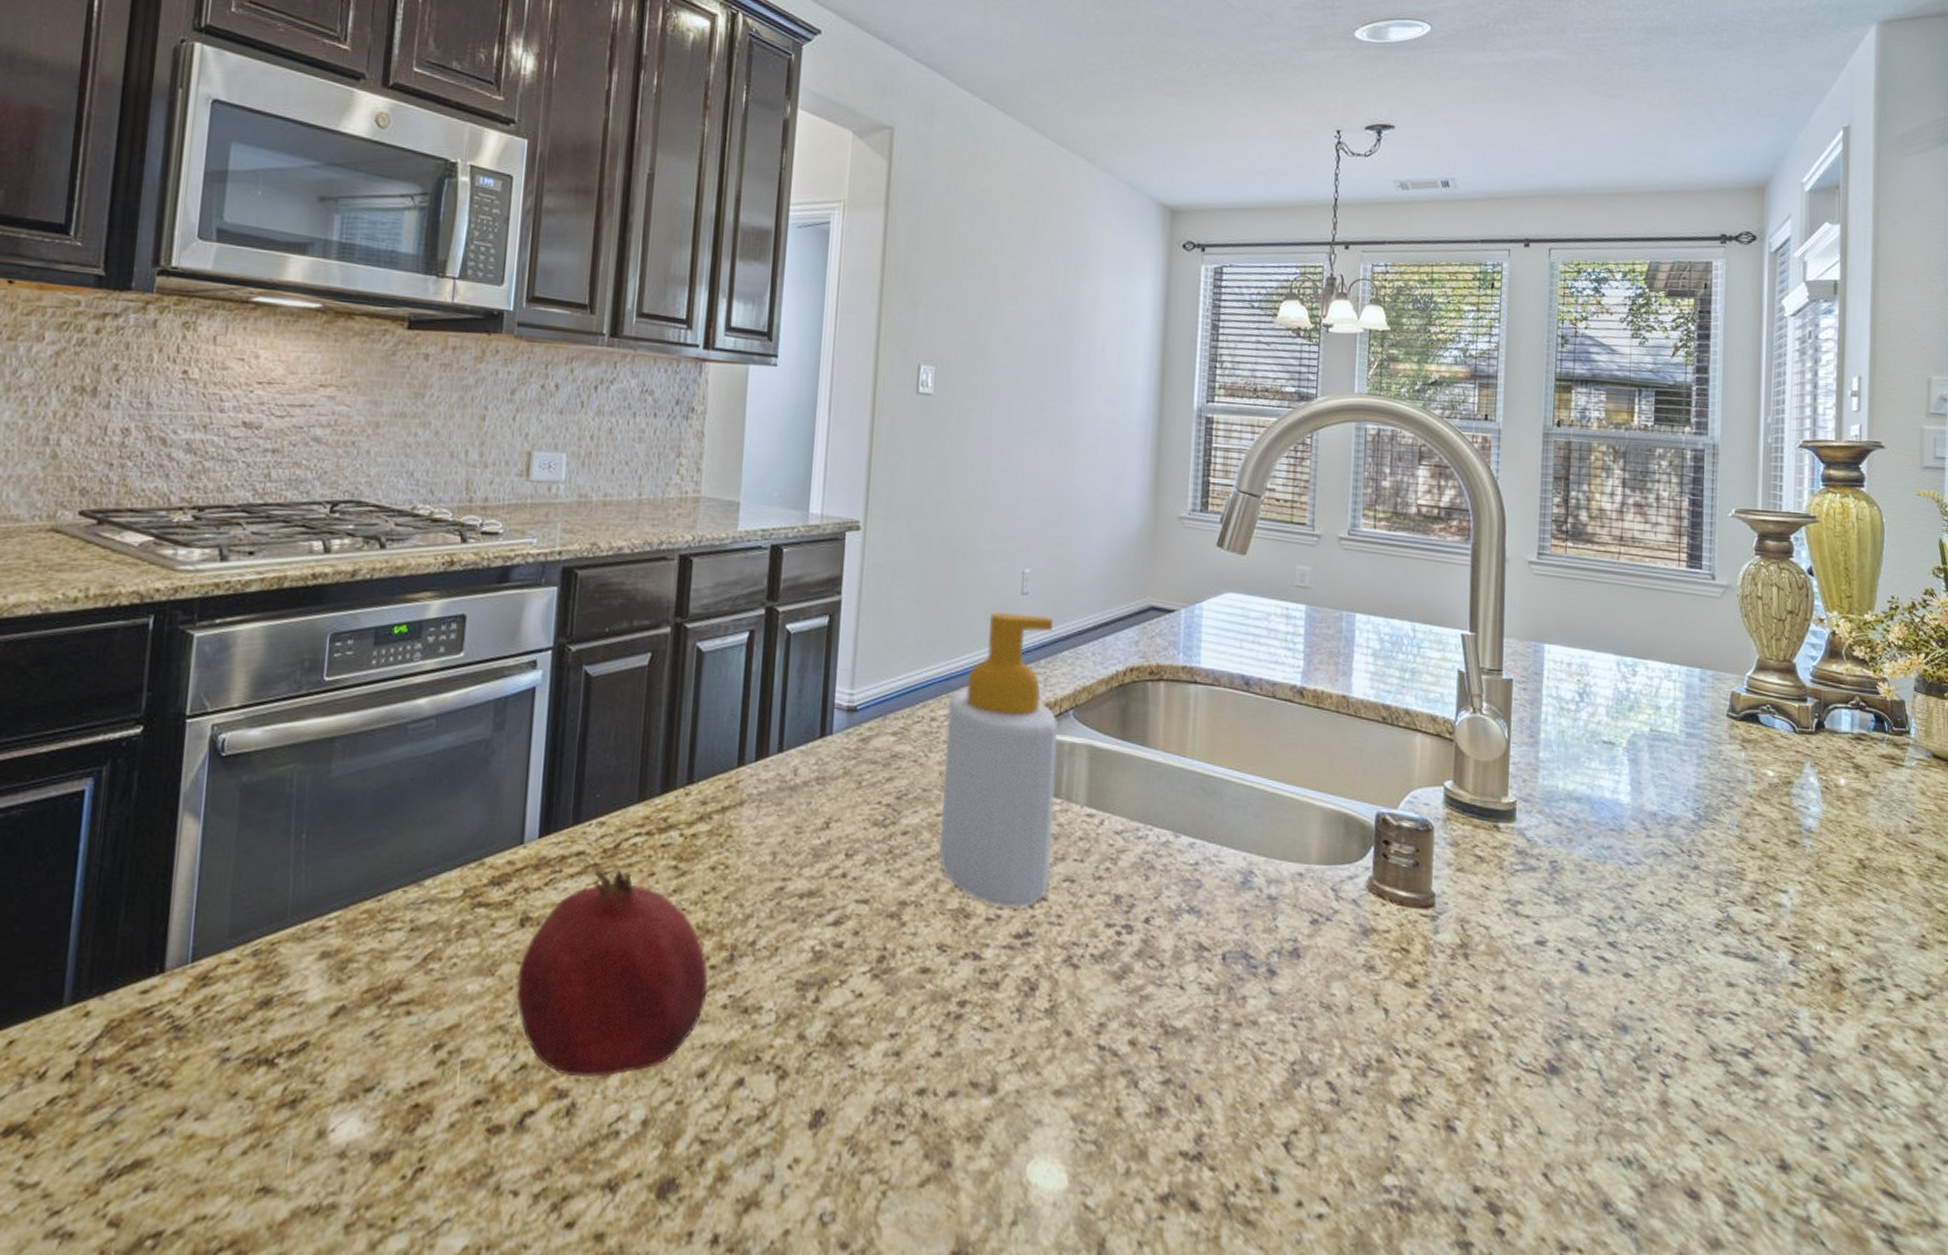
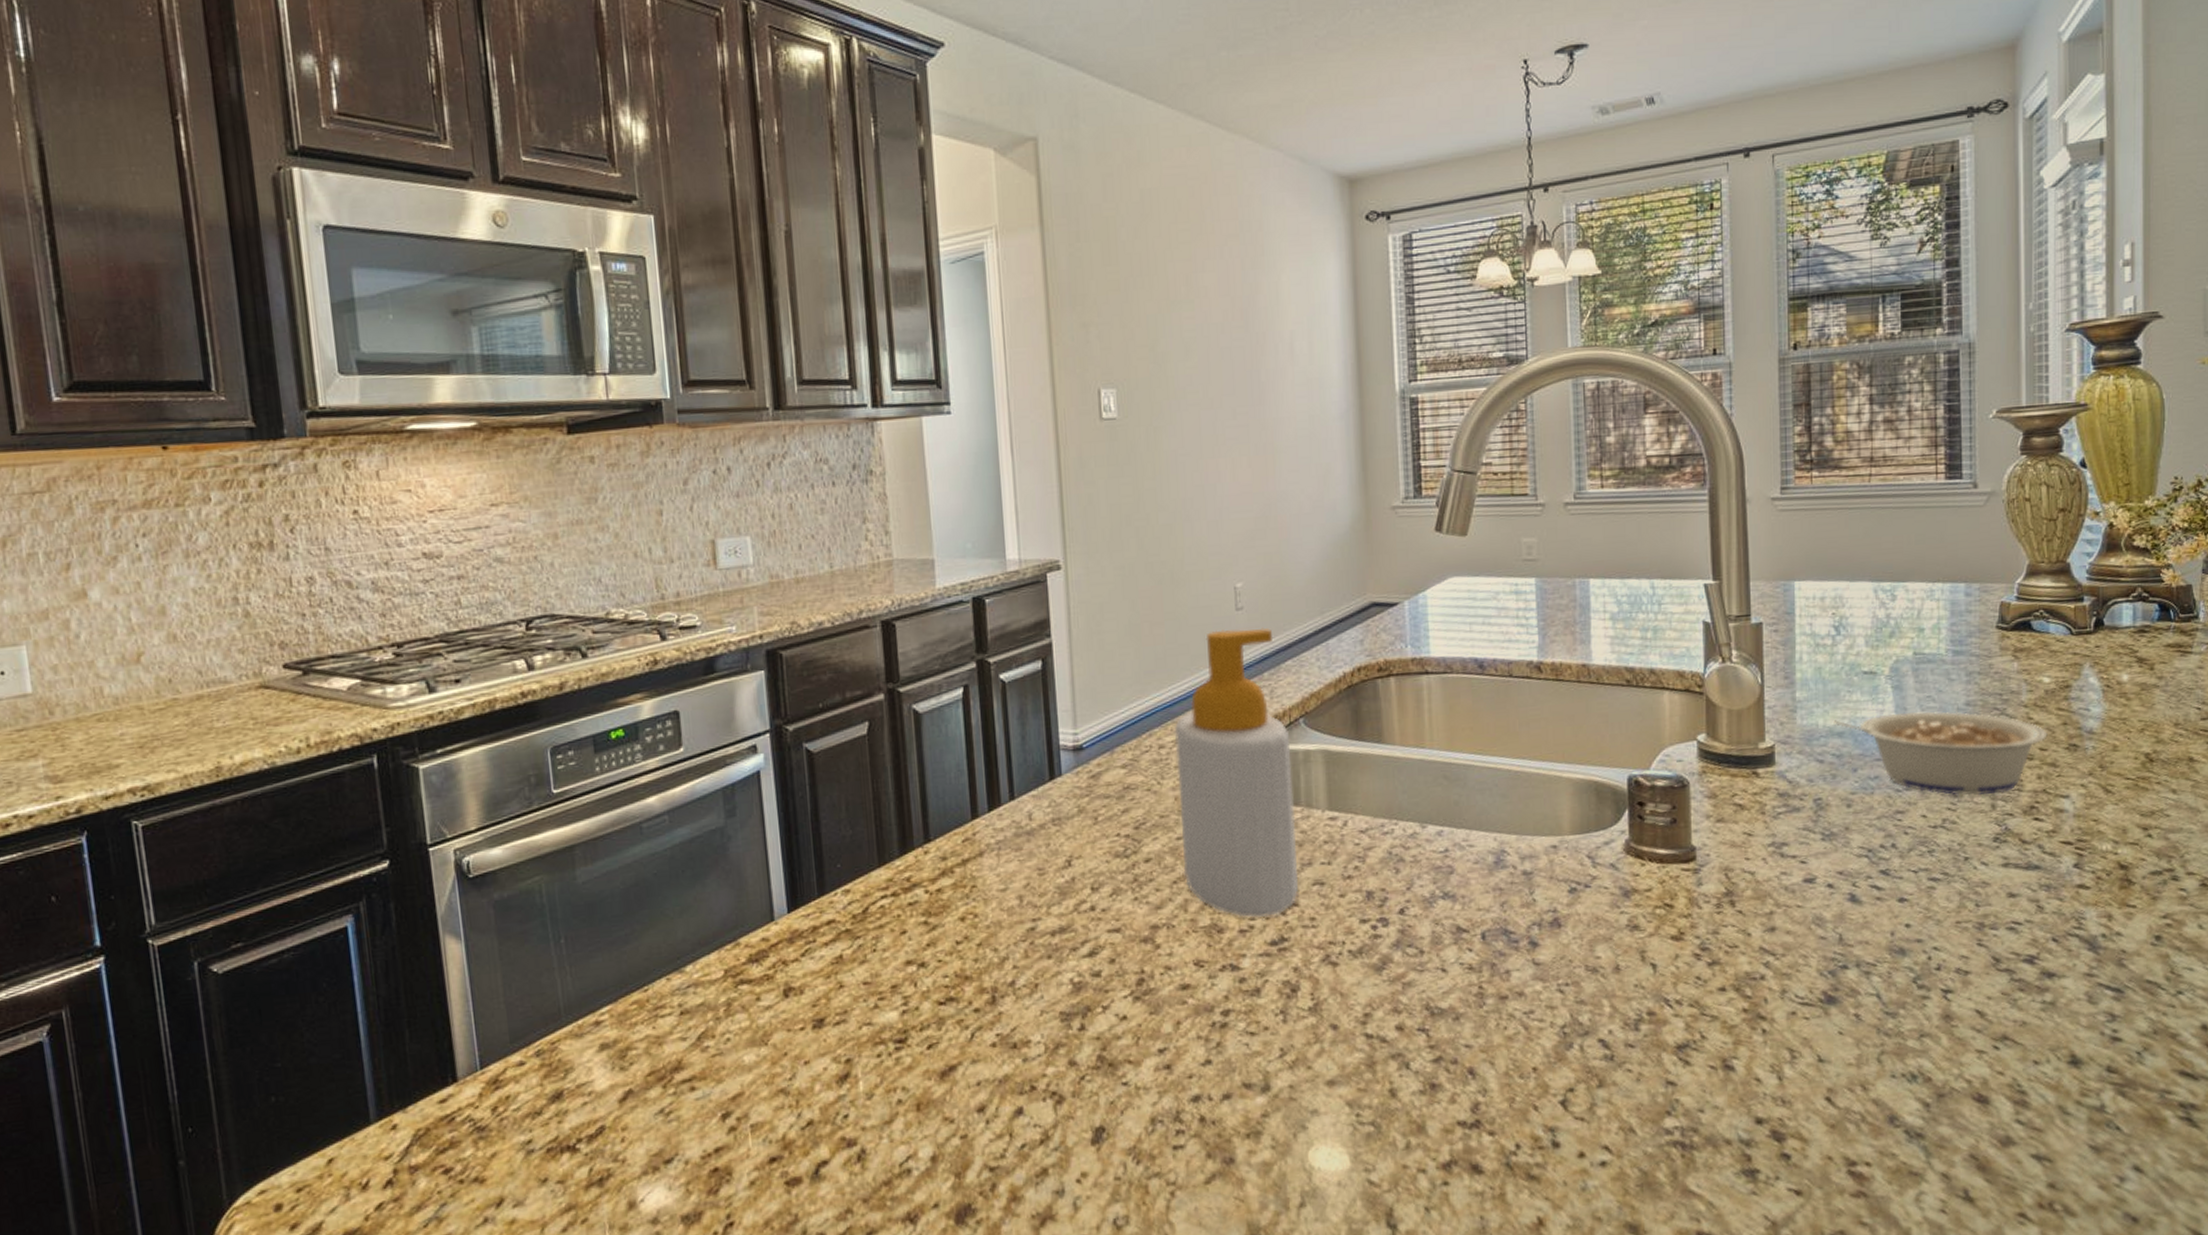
fruit: present [515,869,708,1079] -> none [789,932,975,1127]
legume: none [1569,783,1770,879] -> present [1829,711,2048,796]

